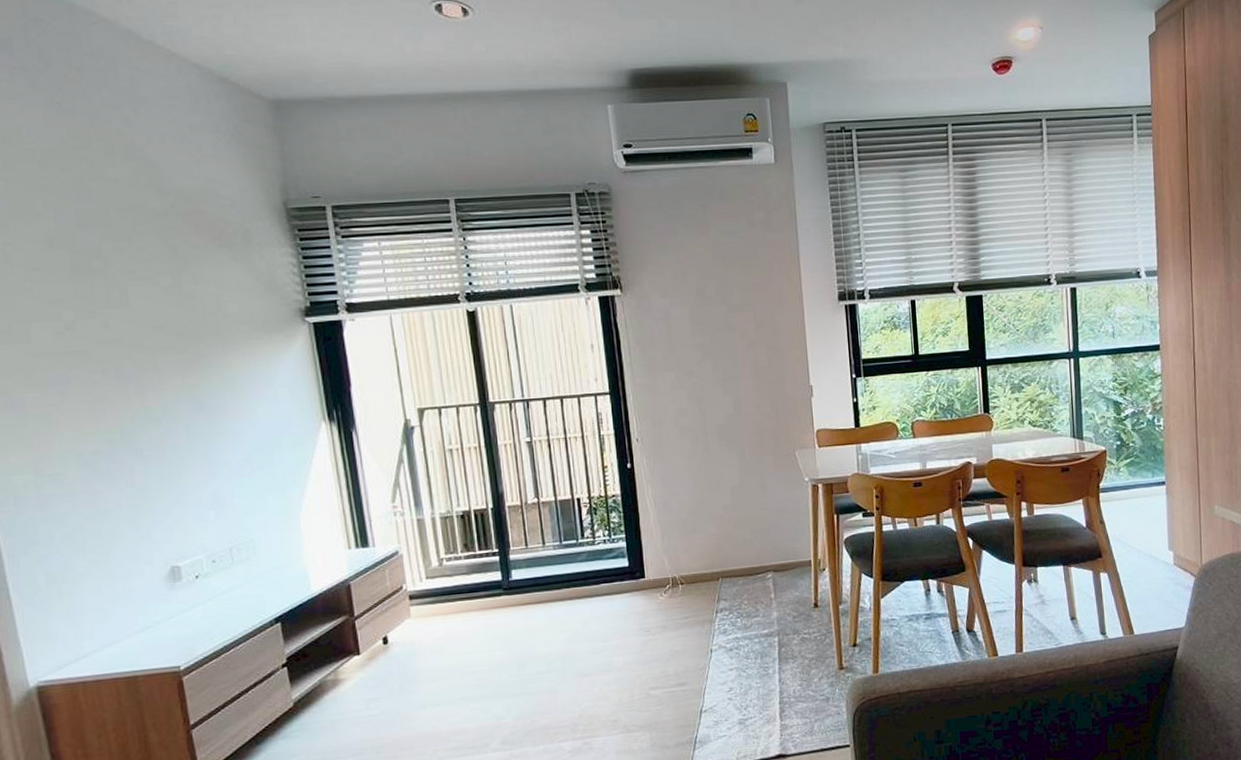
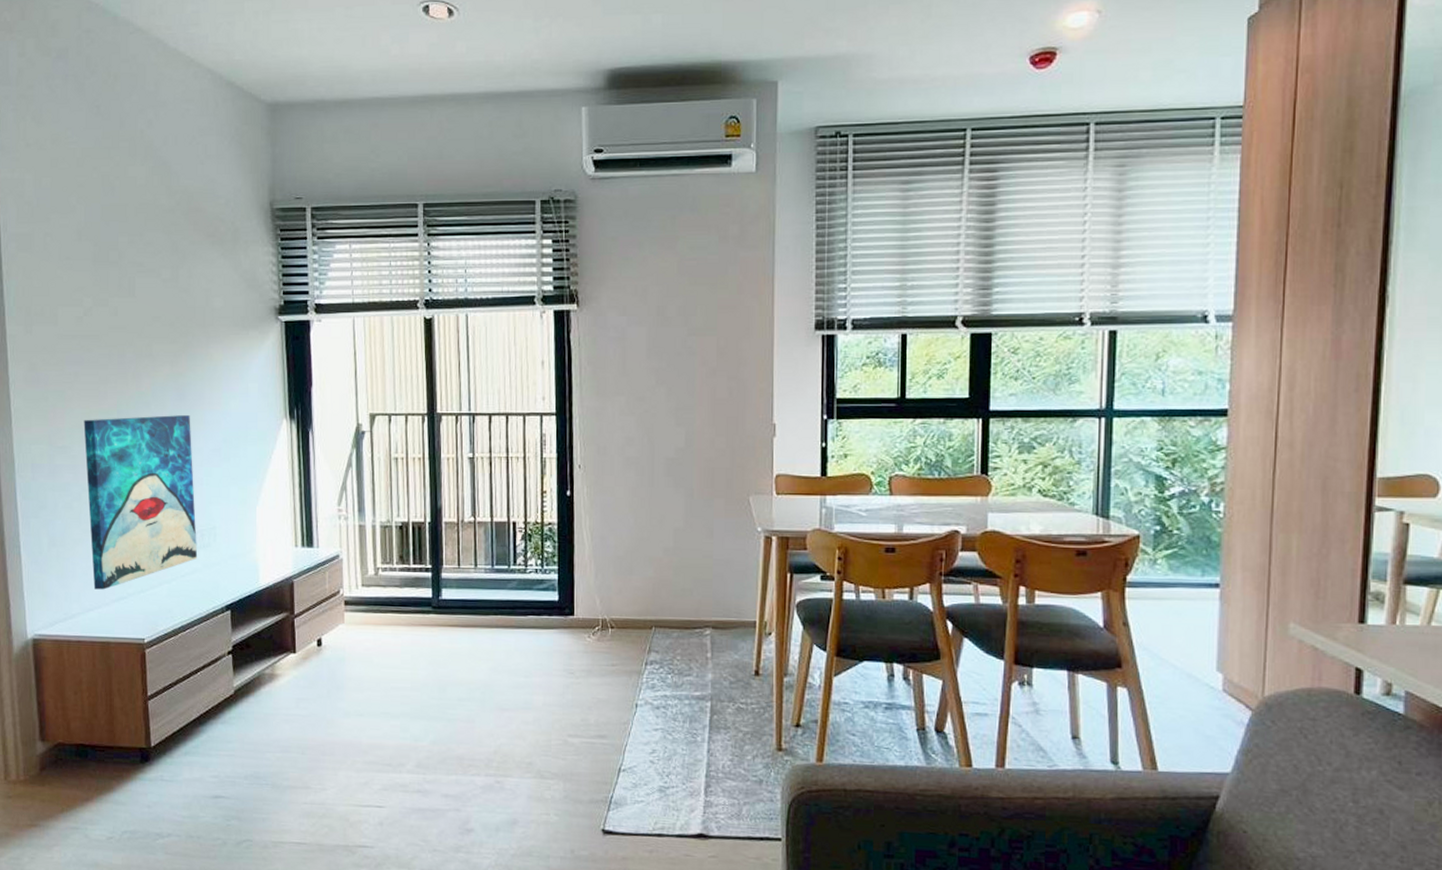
wall art: none [77,427,236,623] -> present [83,415,198,590]

